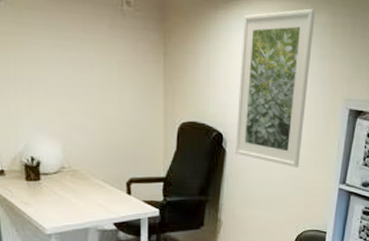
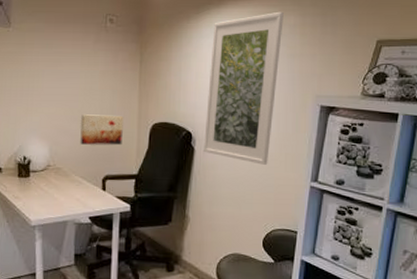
wall art: none [98,110,148,146] -> present [80,114,124,146]

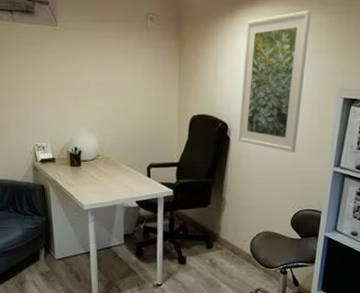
wall art: present [80,114,124,146] -> none [126,108,165,136]

